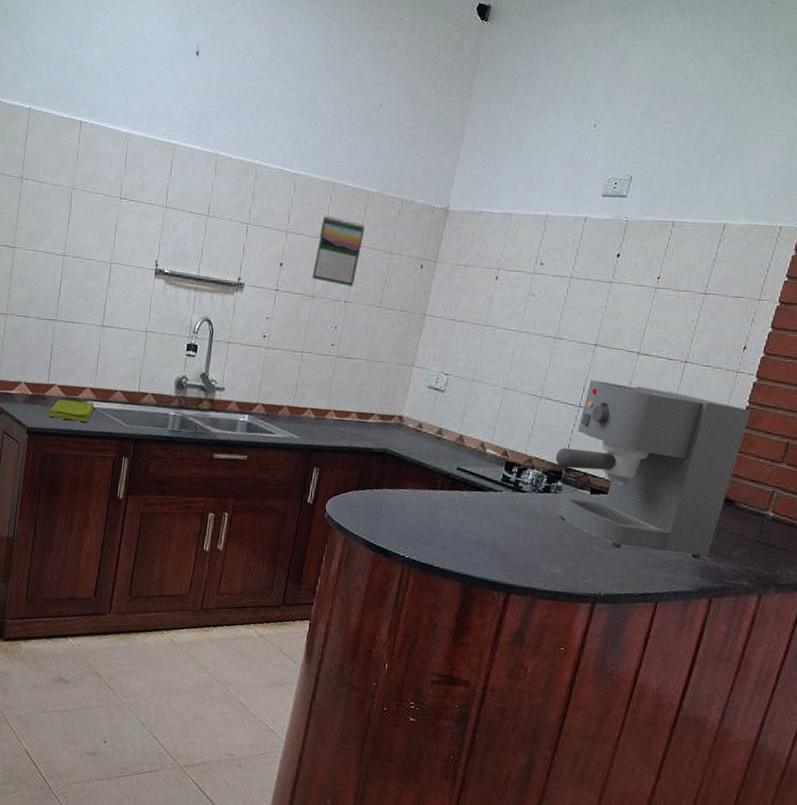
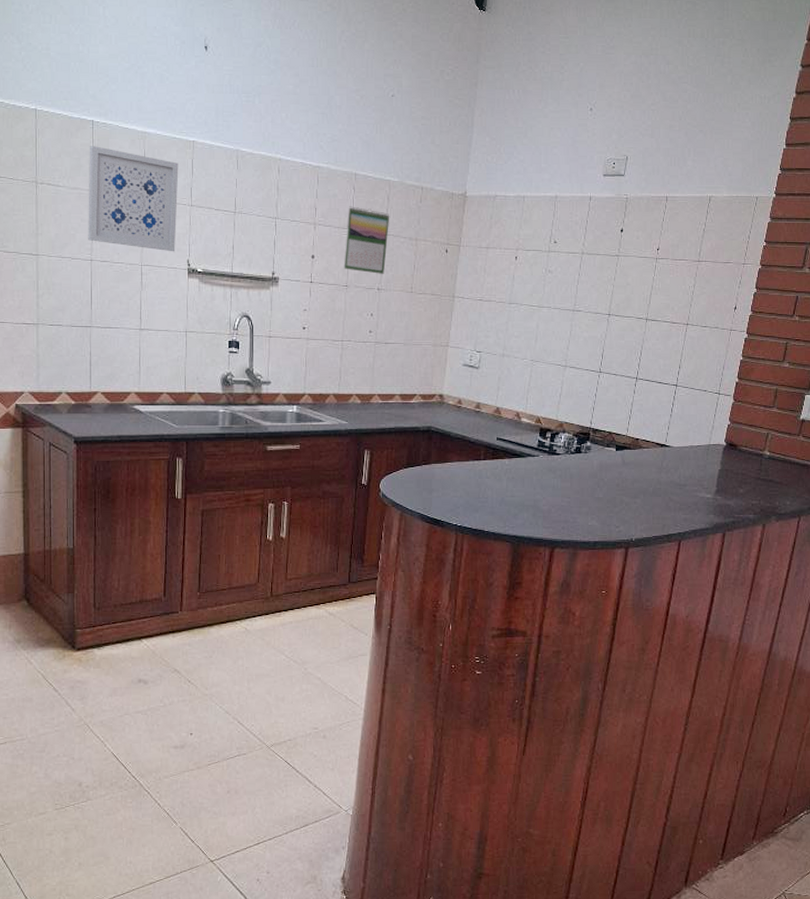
dish towel: present [46,399,95,422] -> none [93,405,142,427]
wall art: none [63,145,158,252] -> present [88,146,179,252]
coffee maker: present [555,379,751,559] -> none [583,346,744,499]

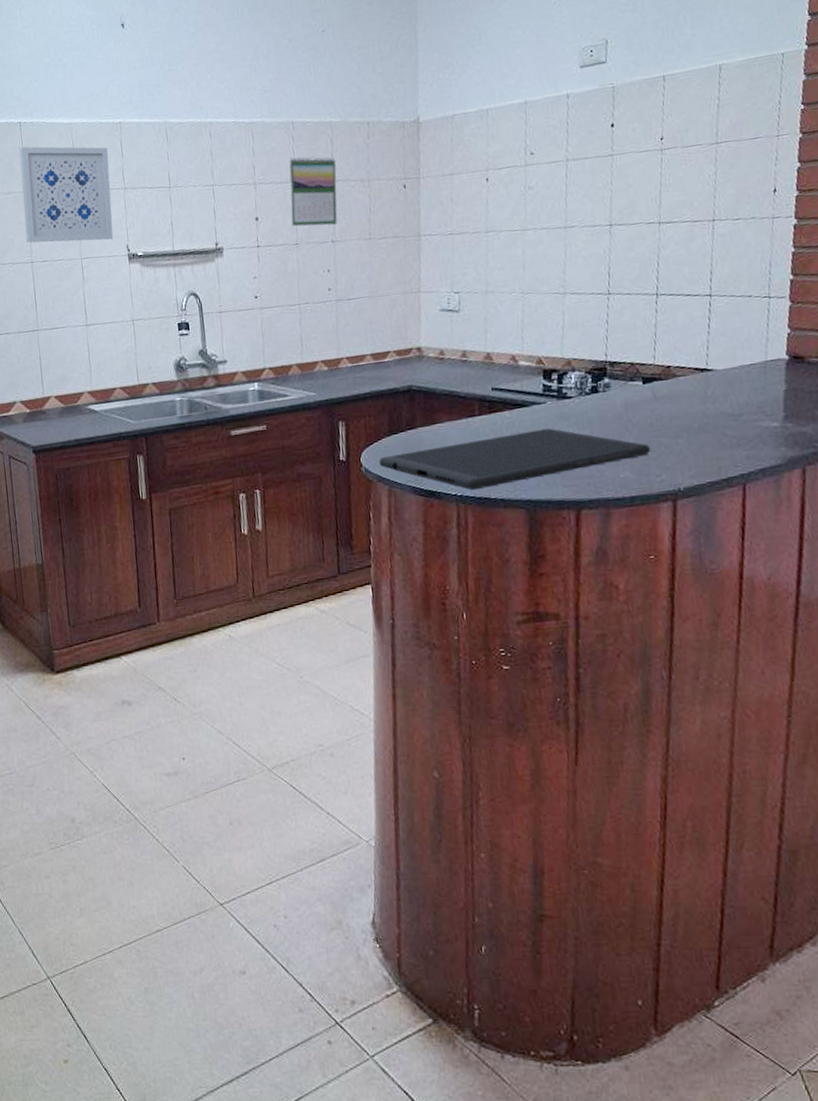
cutting board: none [395,478,615,523] -> present [378,428,651,491]

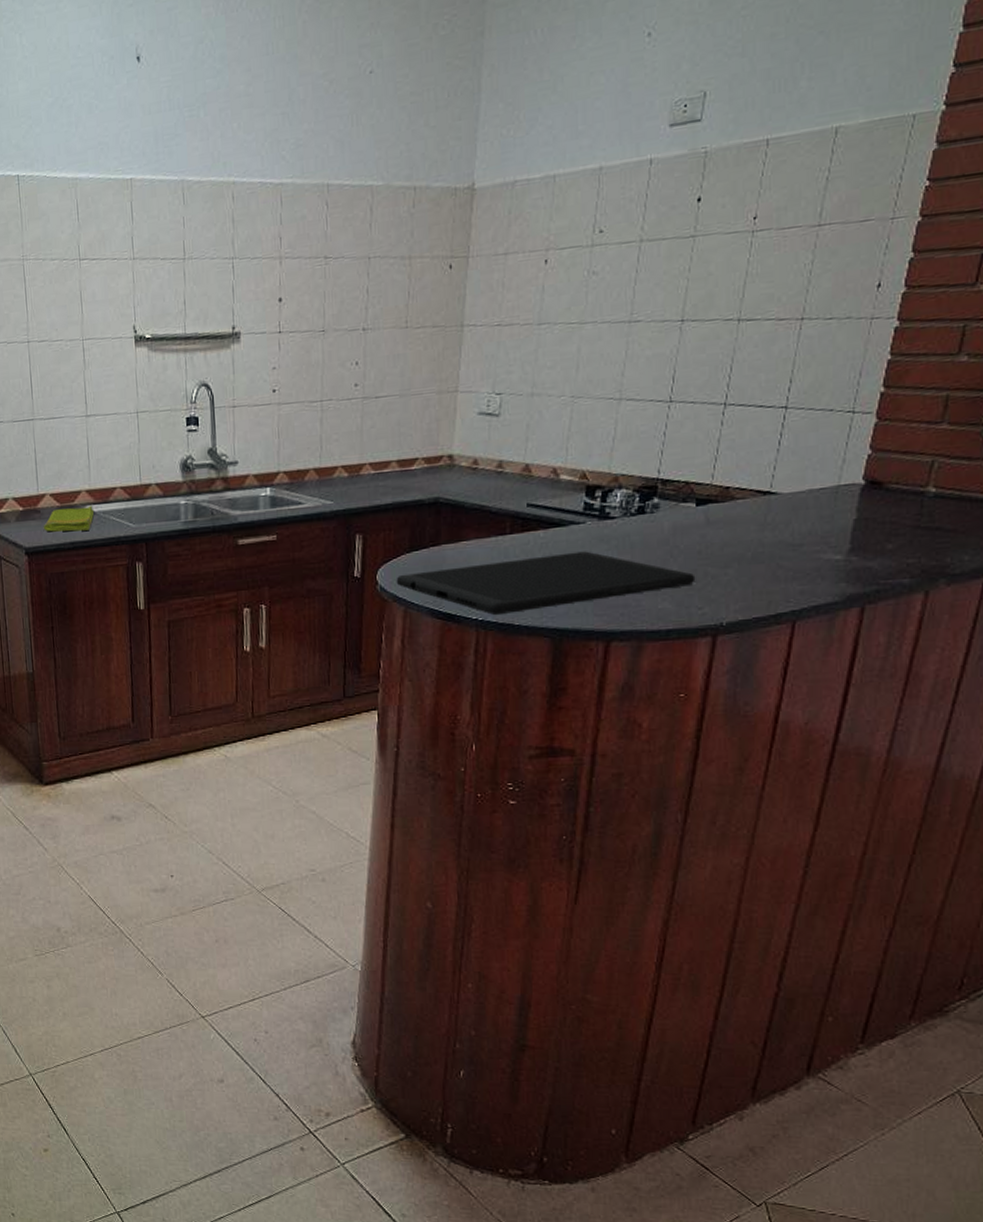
wall art: present [19,146,114,243] -> none [16,205,119,320]
dish towel: none [49,405,97,431] -> present [43,505,95,532]
calendar: present [289,156,338,227] -> none [318,226,375,310]

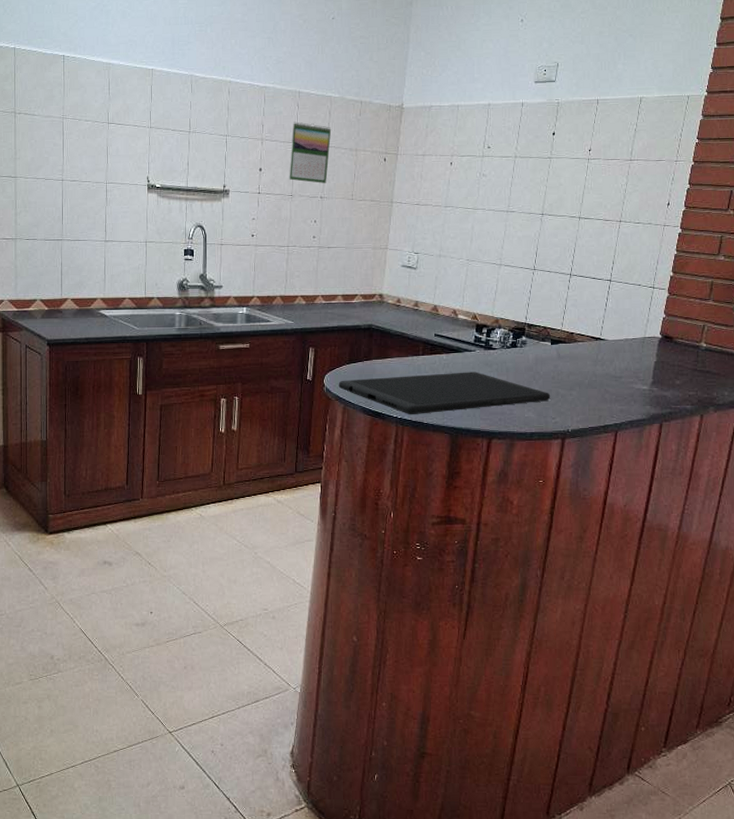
dish towel: present [43,505,95,532] -> none [63,310,107,330]
calendar: none [318,226,375,310] -> present [289,121,332,183]

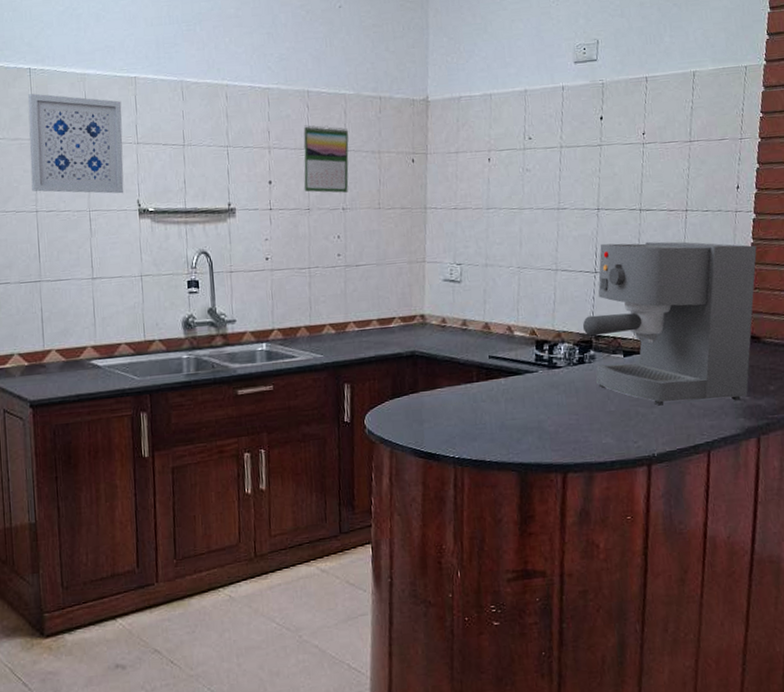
wall art: none [59,78,139,170] -> present [27,93,124,194]
cutting board: present [338,372,551,415] -> none [381,395,630,454]
coffee maker: none [518,245,679,390] -> present [582,241,757,406]

